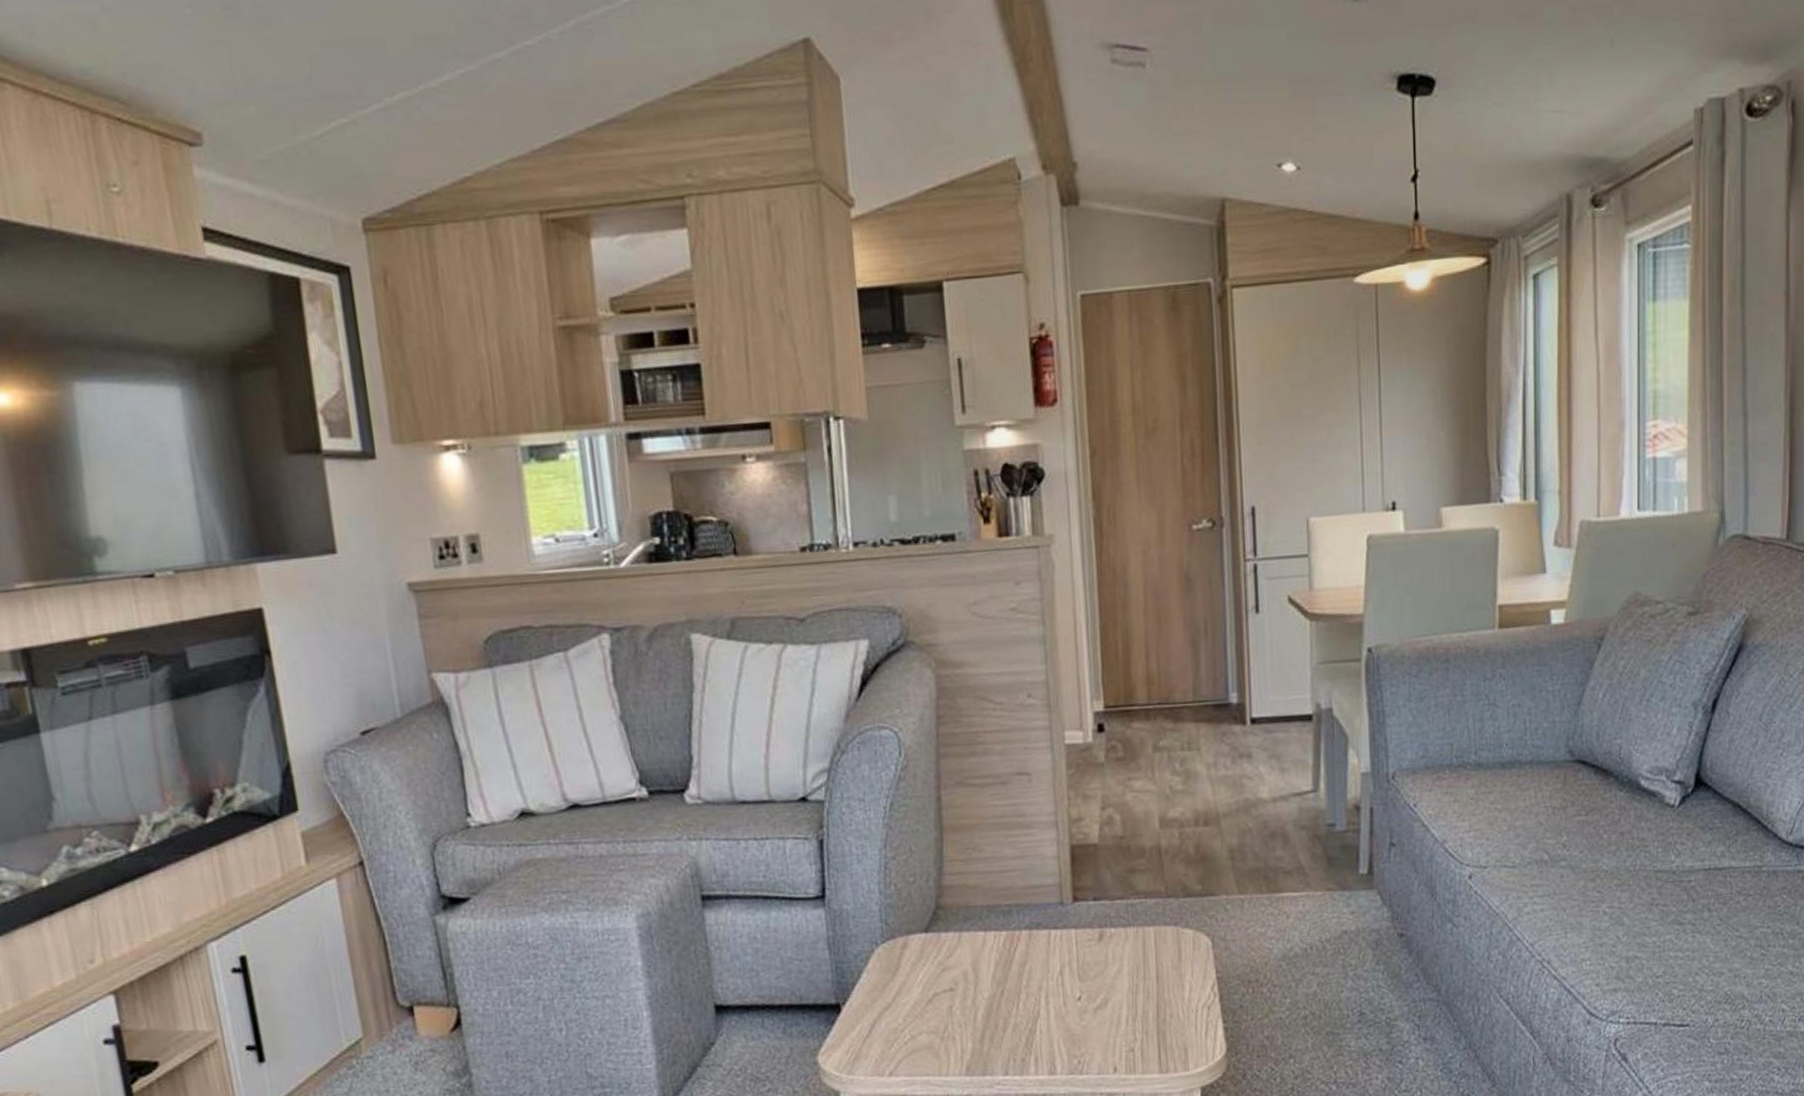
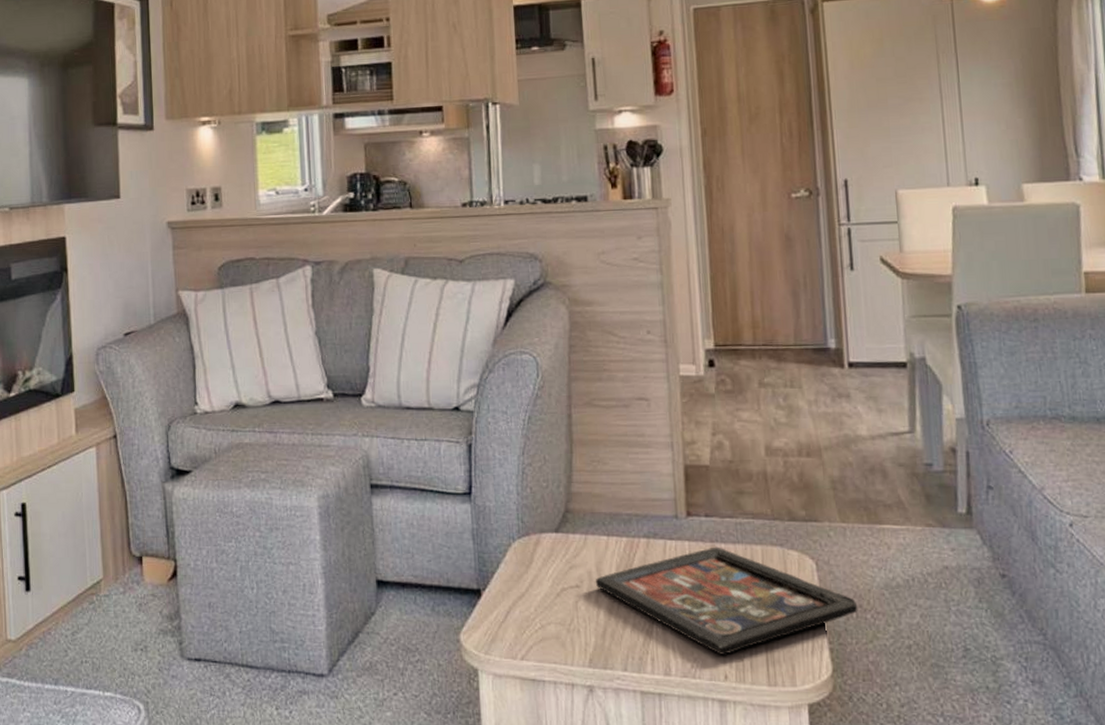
decorative tray: none [971,932,1254,1047] -> present [595,546,858,655]

